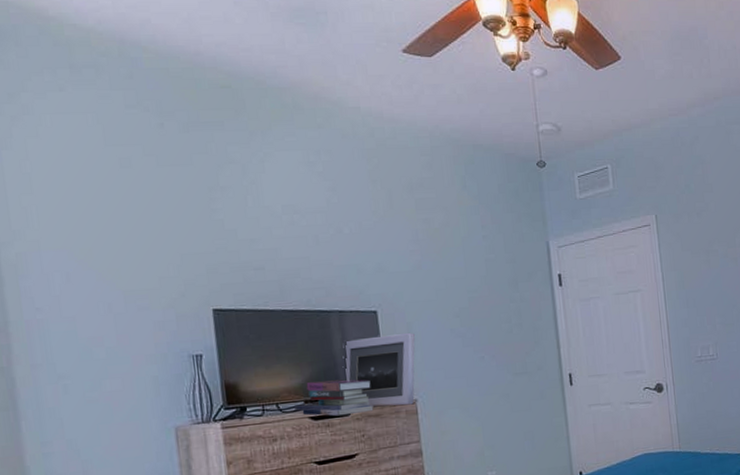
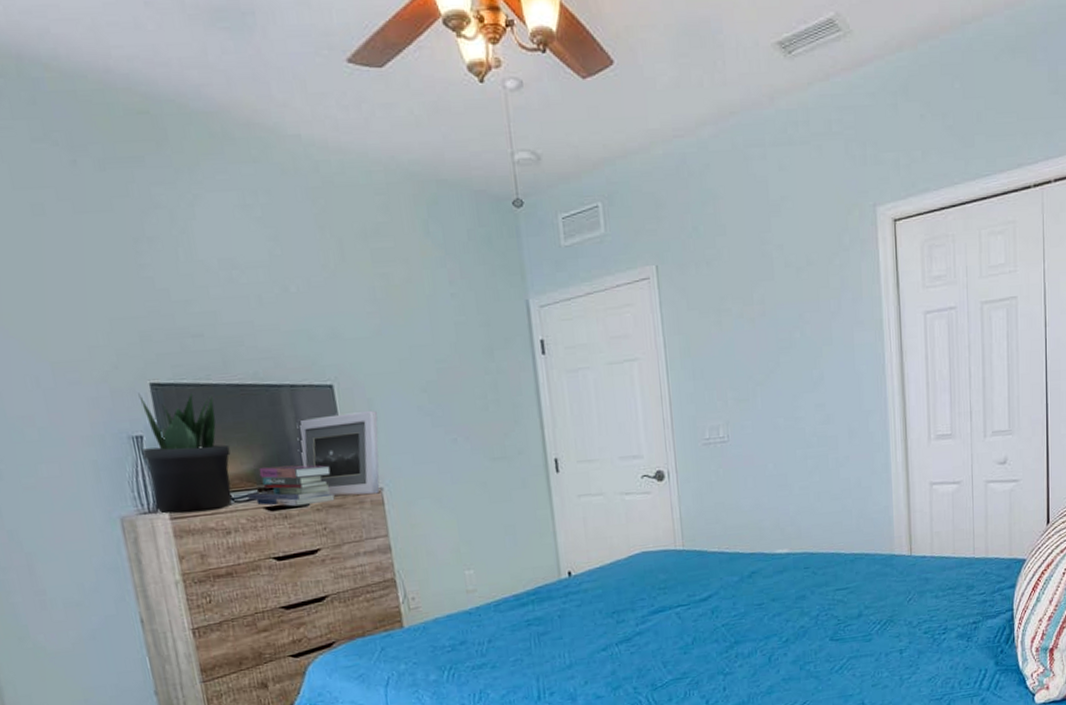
planter: none [200,317,282,424] -> present [138,393,232,515]

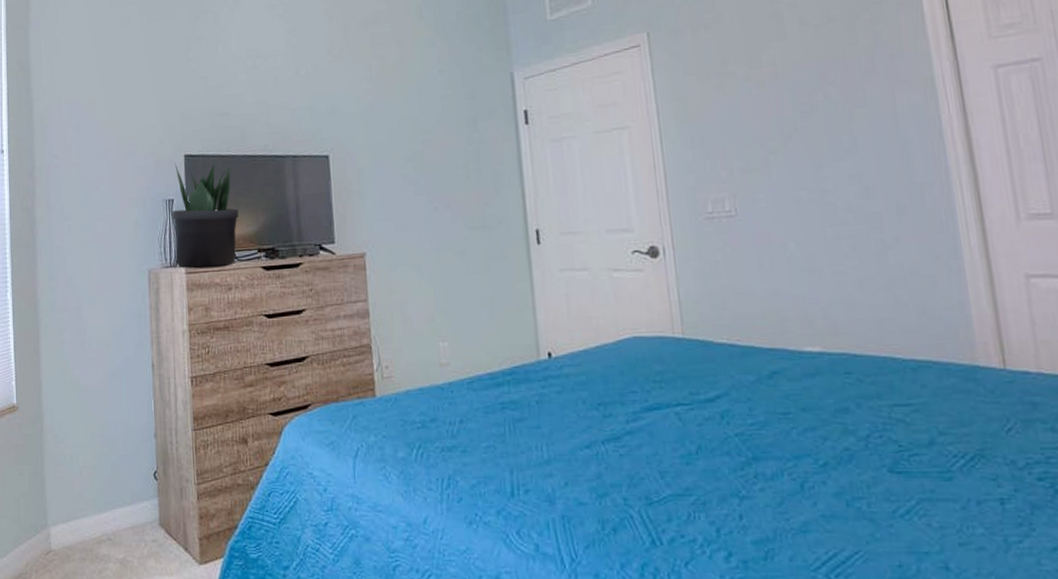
books: present [247,464,335,507] -> none [249,228,322,267]
picture frame: present [296,410,380,497] -> none [294,178,366,260]

